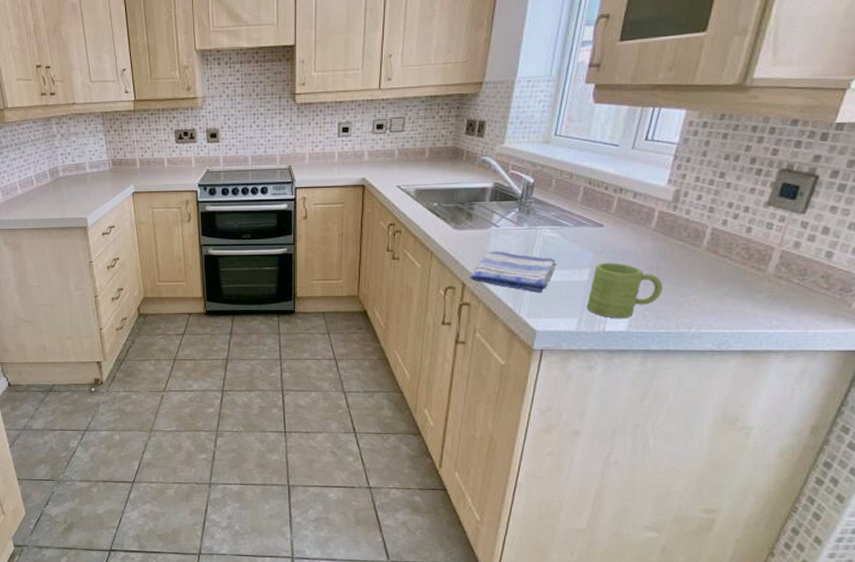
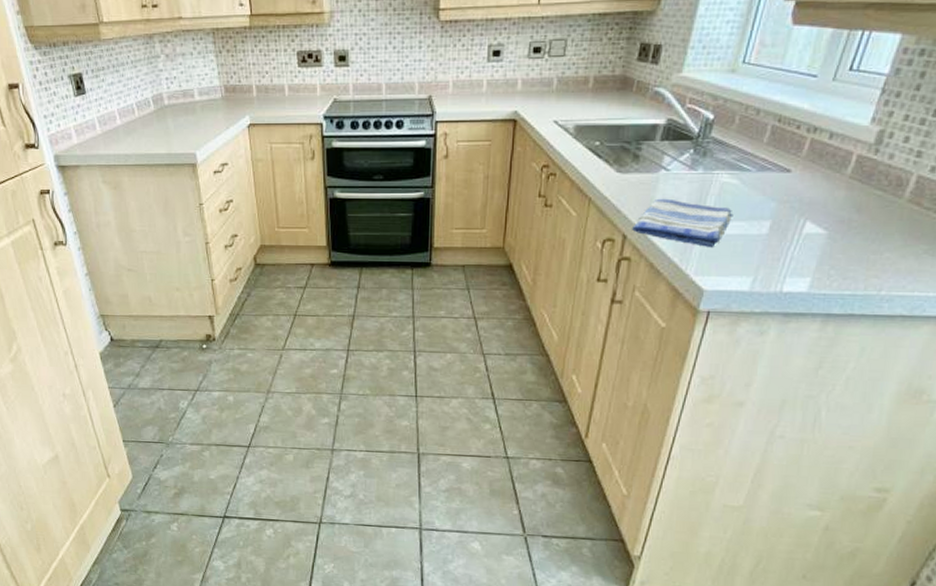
mug: present [586,262,663,319] -> none [763,214,854,279]

